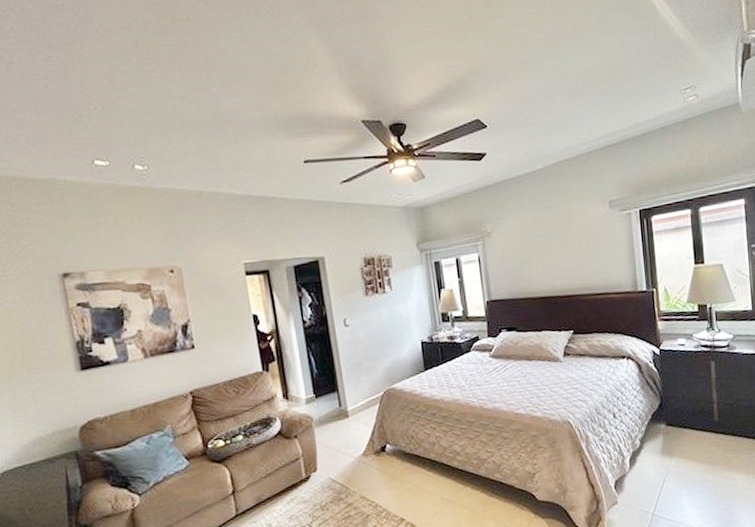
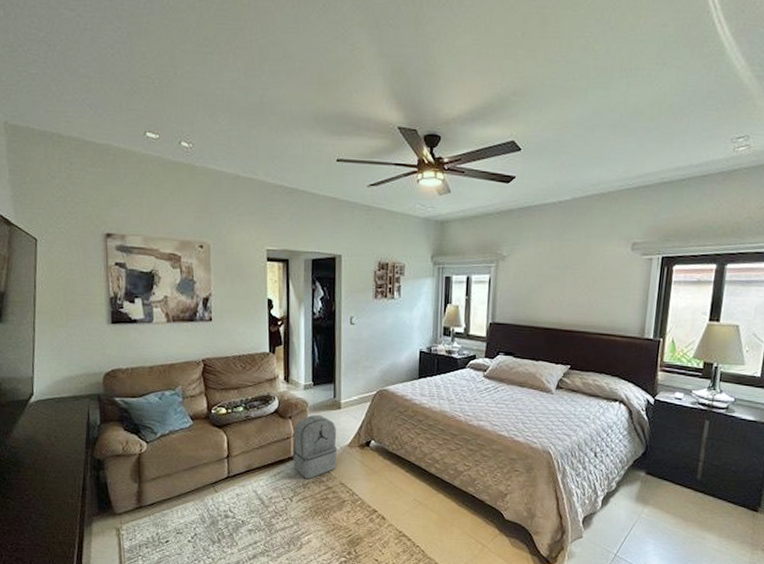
backpack: none [302,427,354,500] -> present [292,414,338,479]

